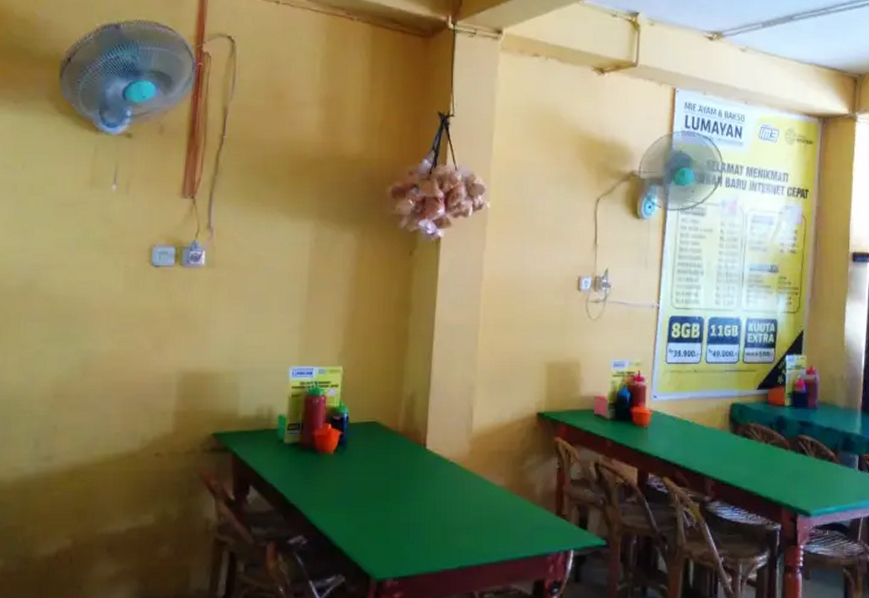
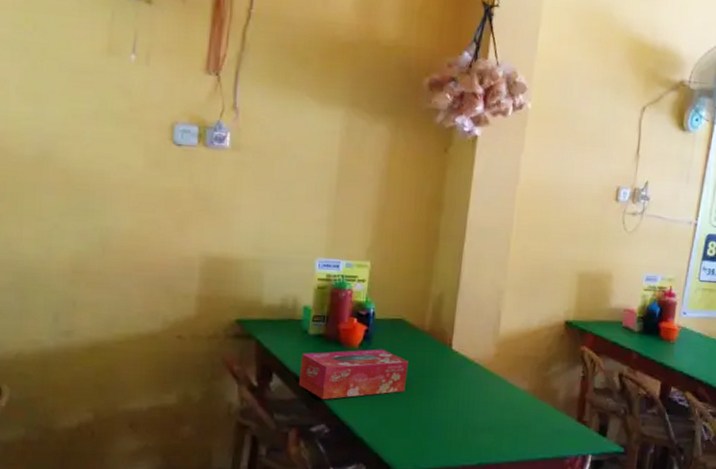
tissue box: none [275,453,384,510] -> present [298,349,408,400]

